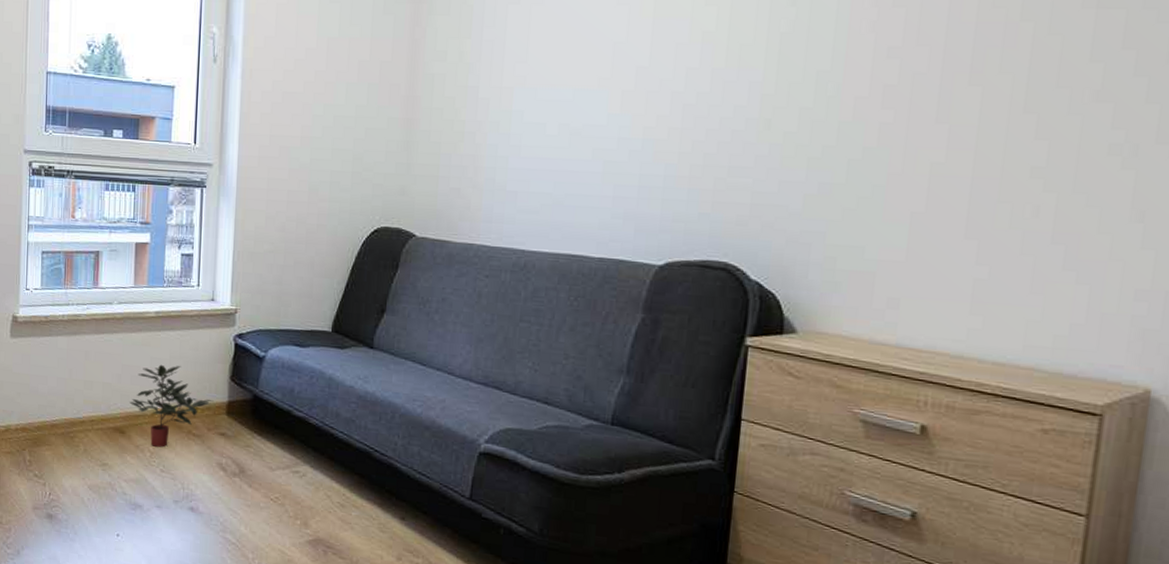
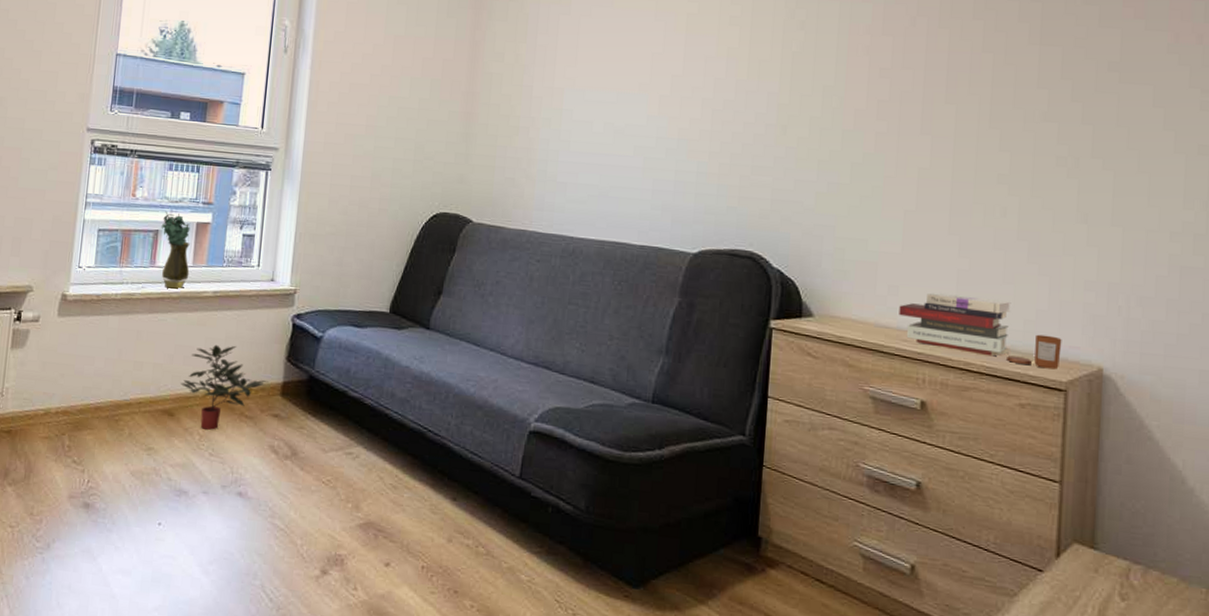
vase: none [101,232,131,310] -> present [161,211,190,289]
books: none [899,305,1039,377] -> present [899,292,1012,357]
candle: none [1029,351,1101,392] -> present [1007,334,1062,370]

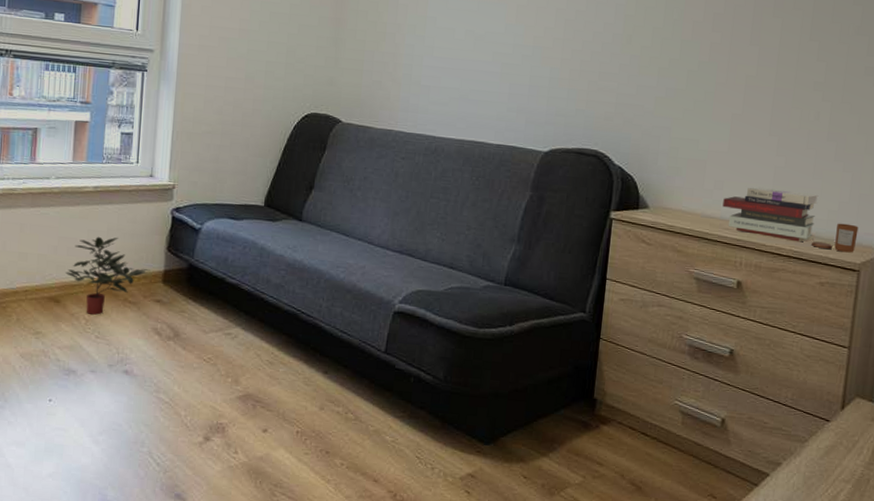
vase: present [161,211,190,289] -> none [40,110,70,185]

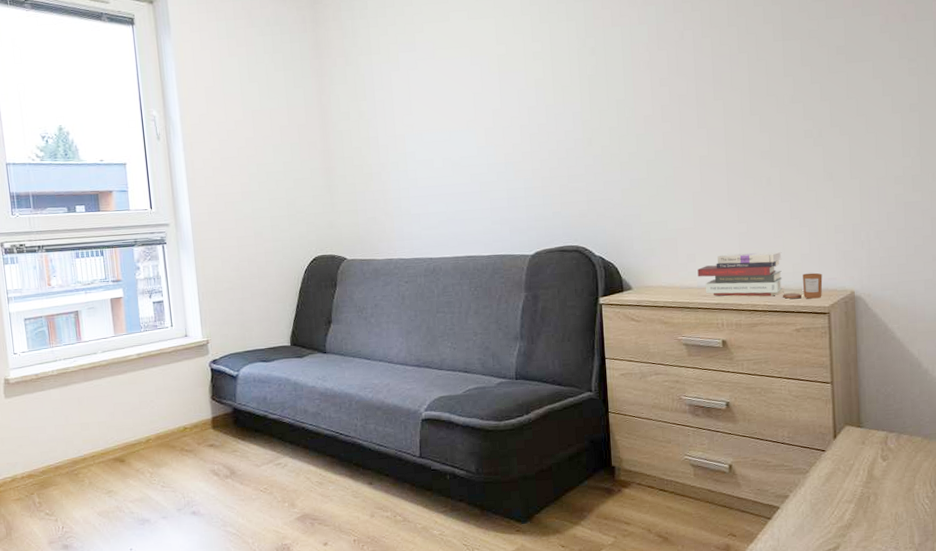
potted plant: present [65,236,150,315] -> none [125,396,200,468]

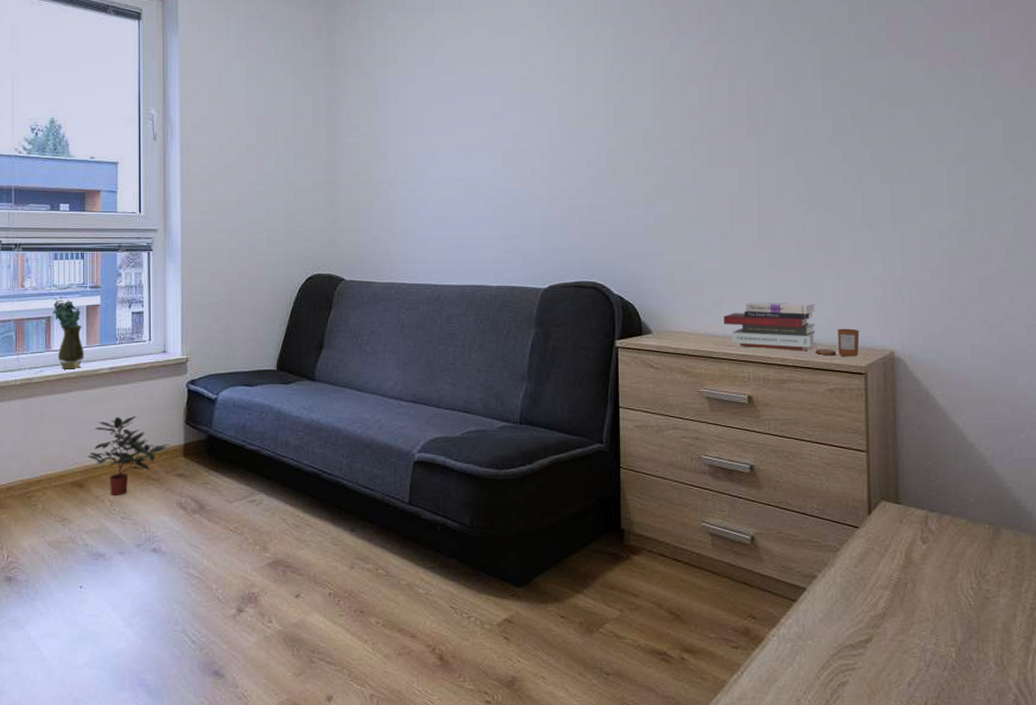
vase: none [79,294,113,358] -> present [52,298,84,369]
potted plant: none [125,396,200,468] -> present [87,416,170,495]

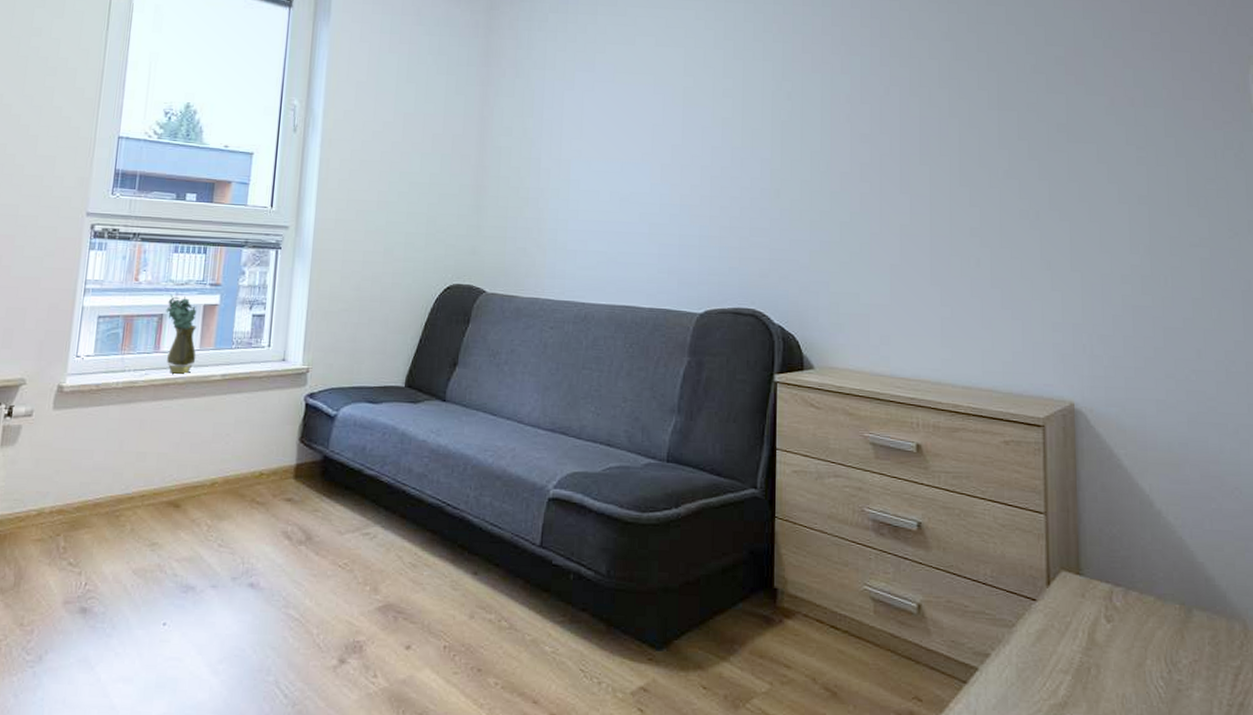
potted plant: present [87,416,170,495] -> none [187,429,281,519]
books: present [723,301,817,352] -> none [891,340,991,398]
candle: present [816,328,860,357] -> none [990,375,1037,407]

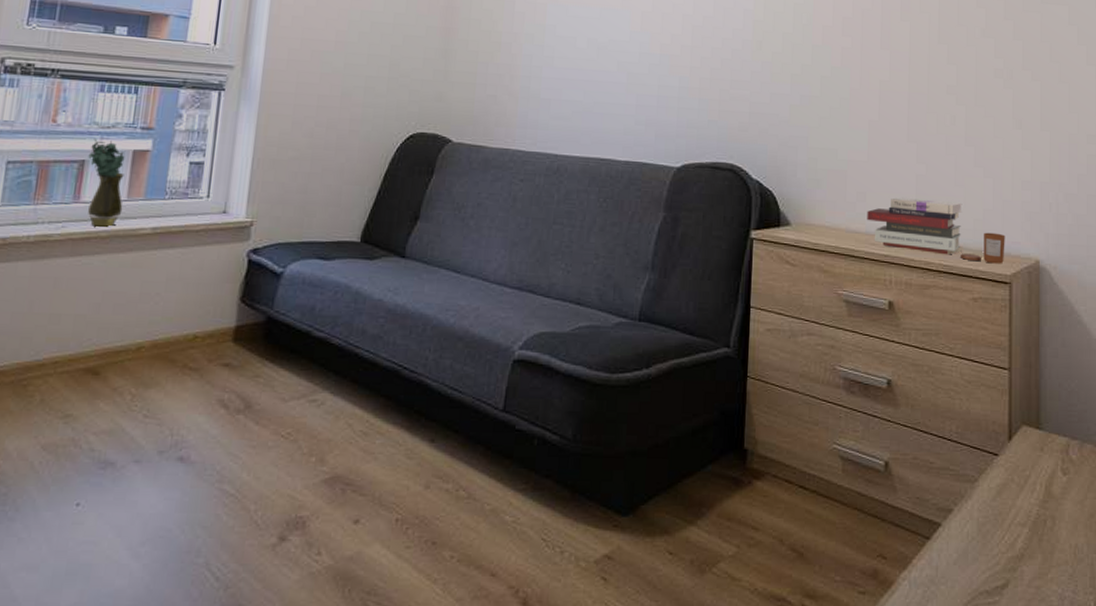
books: none [891,340,991,398] -> present [867,197,963,255]
candle: none [990,375,1037,407] -> present [961,232,1005,264]

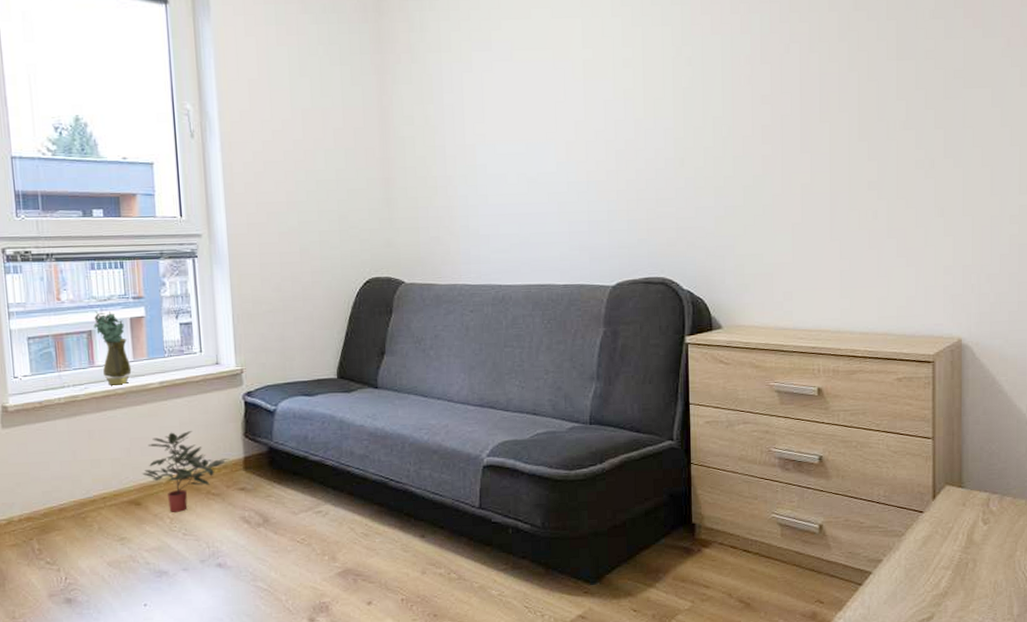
potted plant: none [109,288,218,387] -> present [142,431,230,512]
books: present [867,197,963,255] -> none [794,292,886,342]
candle: present [961,232,1005,264] -> none [885,317,928,346]

